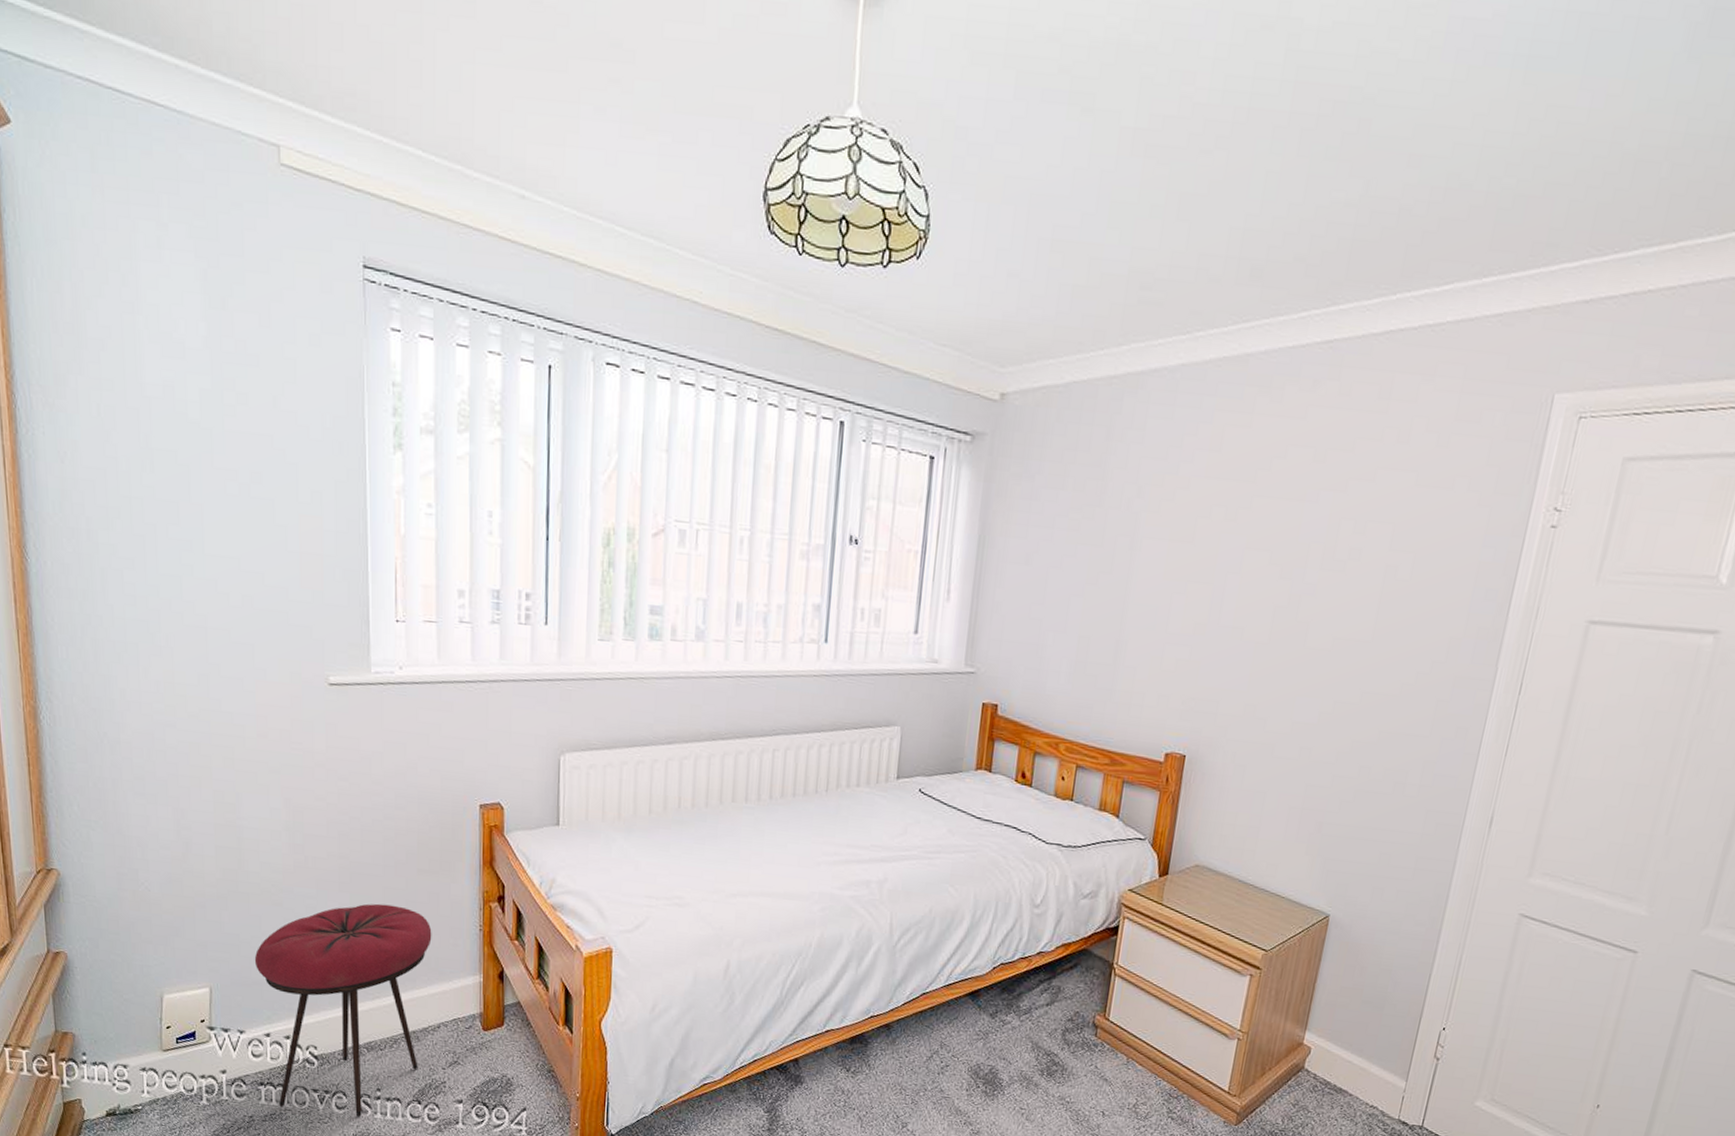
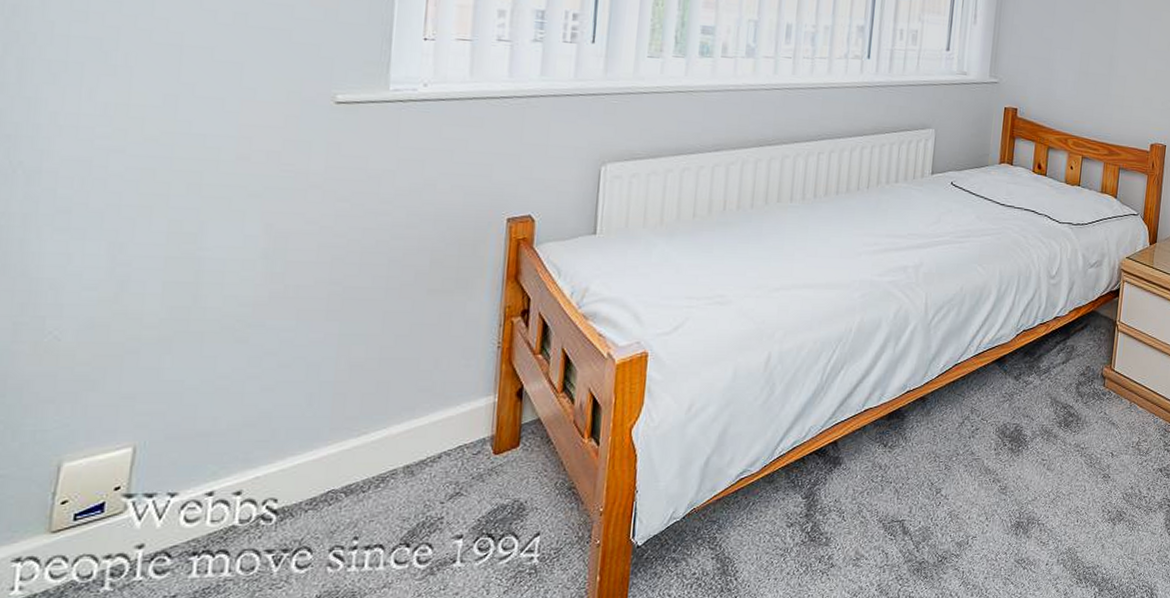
stool: present [254,903,432,1117] -> none [201,330,440,577]

